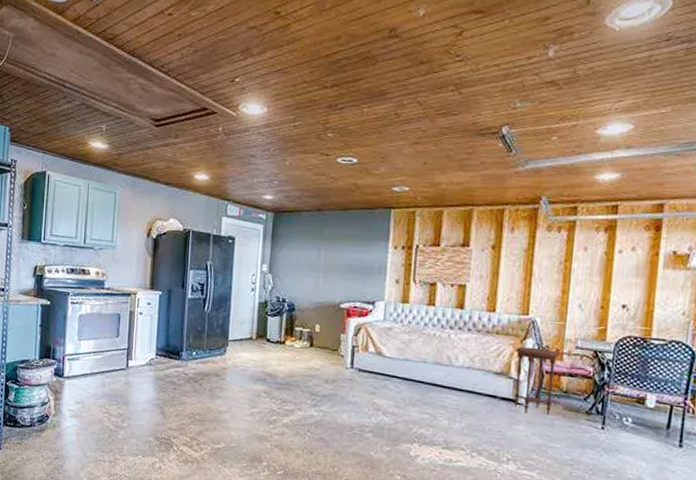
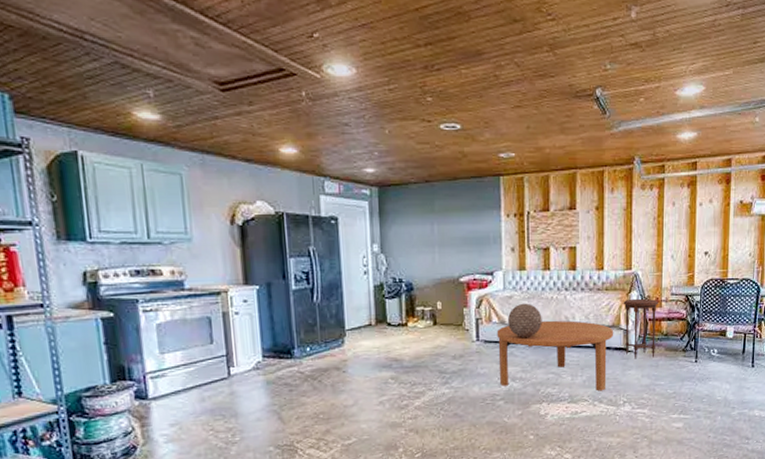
coffee table: none [370,356,502,443] -> present [496,320,614,391]
decorative sphere: none [385,336,422,373] -> present [508,303,542,339]

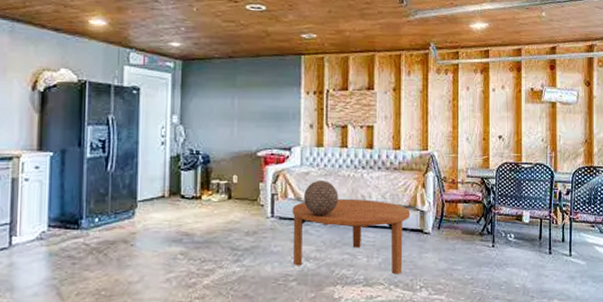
side table: present [623,298,658,359] -> none [419,179,455,242]

